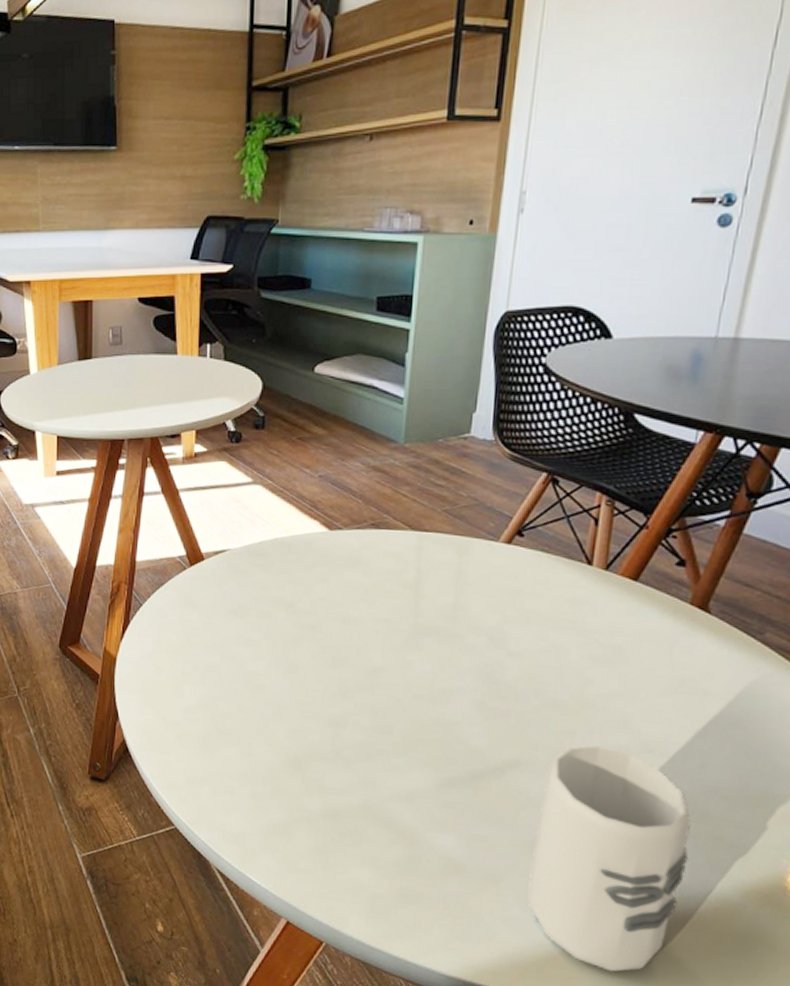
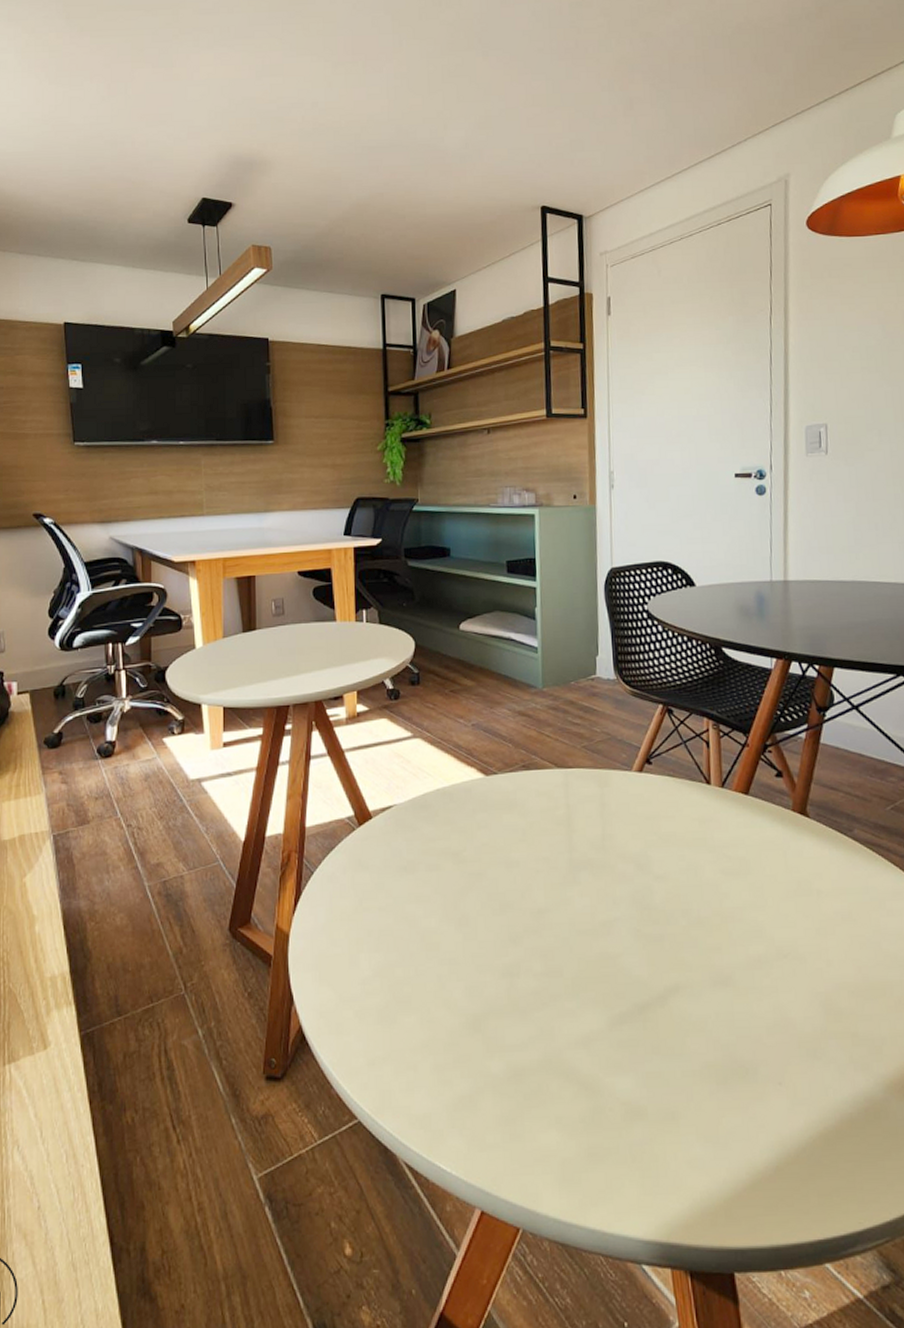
cup: present [528,746,691,972] -> none [703,958,835,1200]

